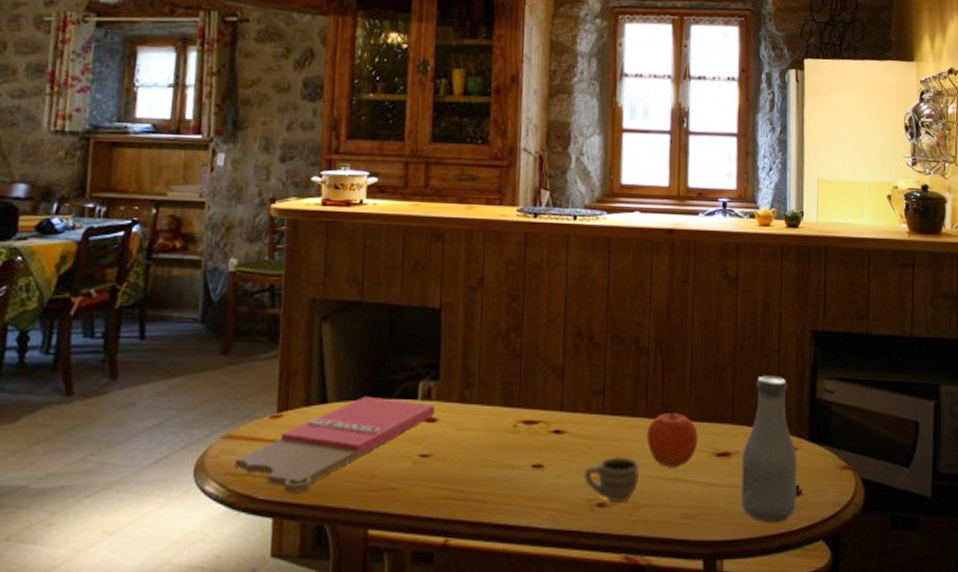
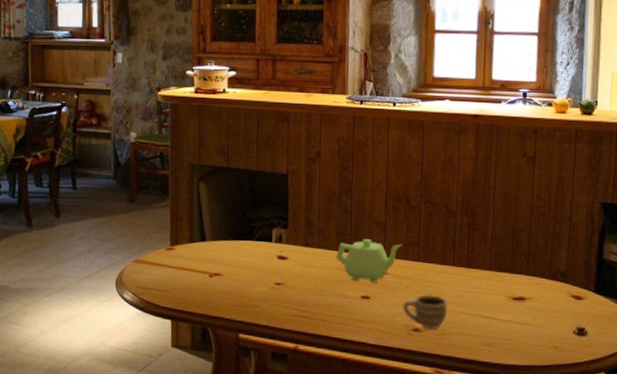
cutting board: present [234,396,435,493] -> none [143,237,285,304]
teapot: none [500,389,584,446] -> present [336,239,402,283]
fruit: present [647,413,699,468] -> none [454,263,498,307]
bottle: present [741,375,797,523] -> none [533,238,584,356]

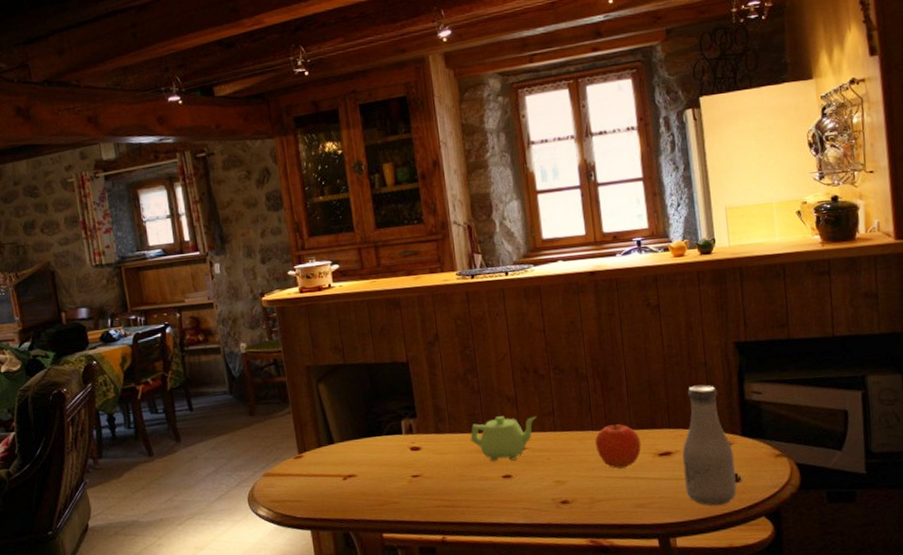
cup: present [403,294,449,329] -> none [547,463,594,499]
fruit: none [454,263,498,307] -> present [595,424,641,469]
bottle: none [533,238,584,356] -> present [682,384,737,506]

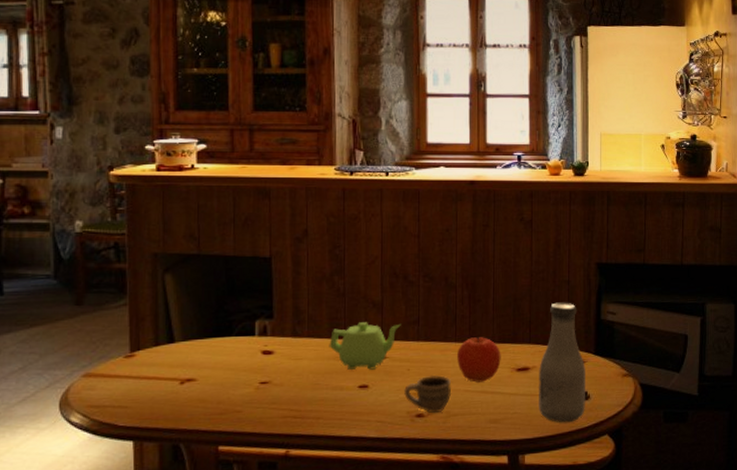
cup: none [547,463,594,499] -> present [404,374,452,413]

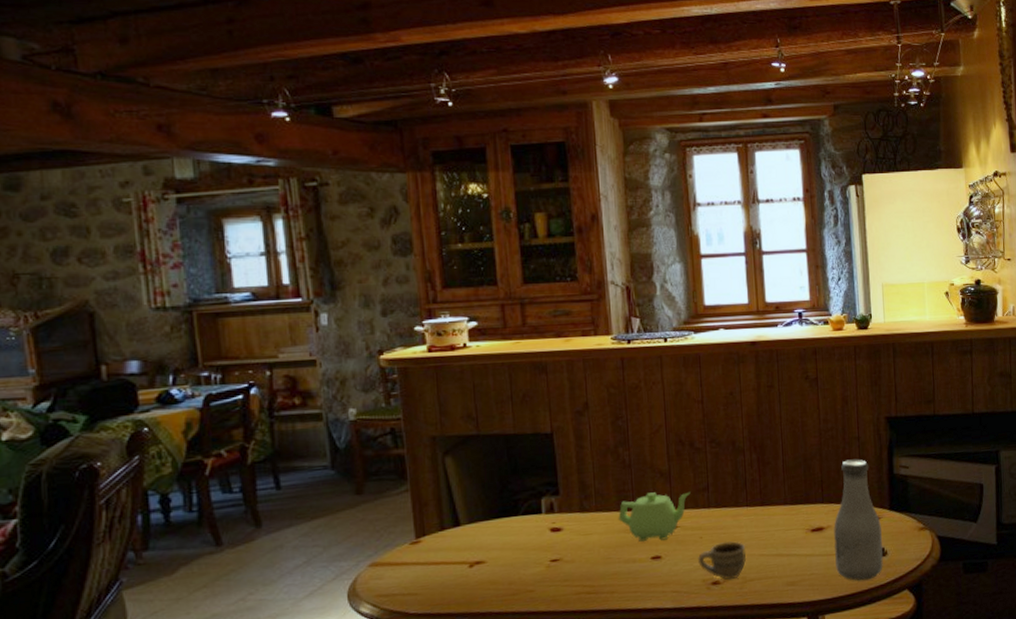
fruit: present [457,337,501,383] -> none [750,499,795,546]

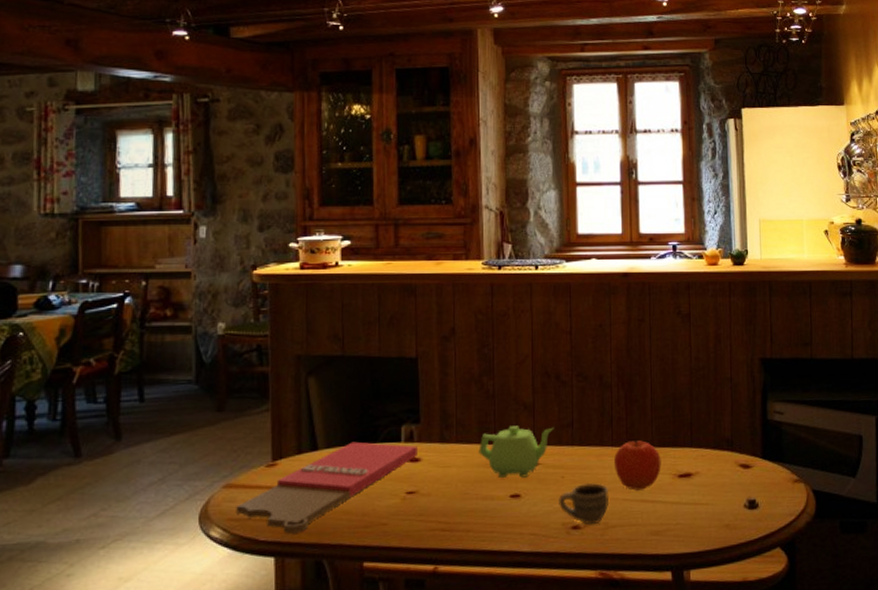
cutting board: none [384,515,559,606] -> present [236,441,418,534]
fruit: none [750,499,795,546] -> present [614,440,661,491]
bottle: present [834,459,883,581] -> none [702,401,754,535]

